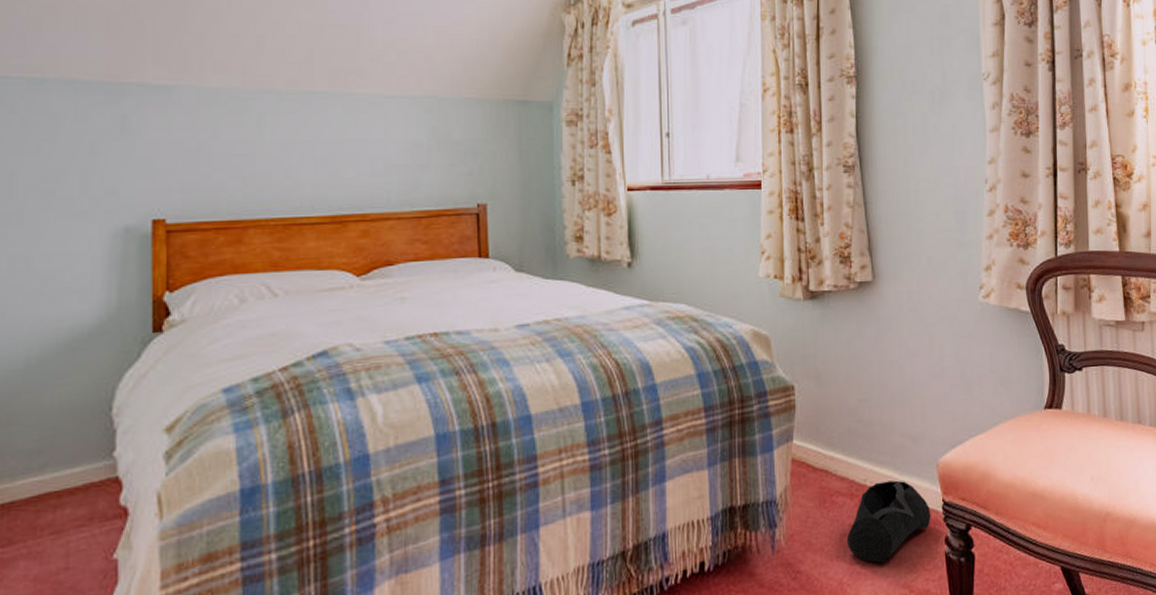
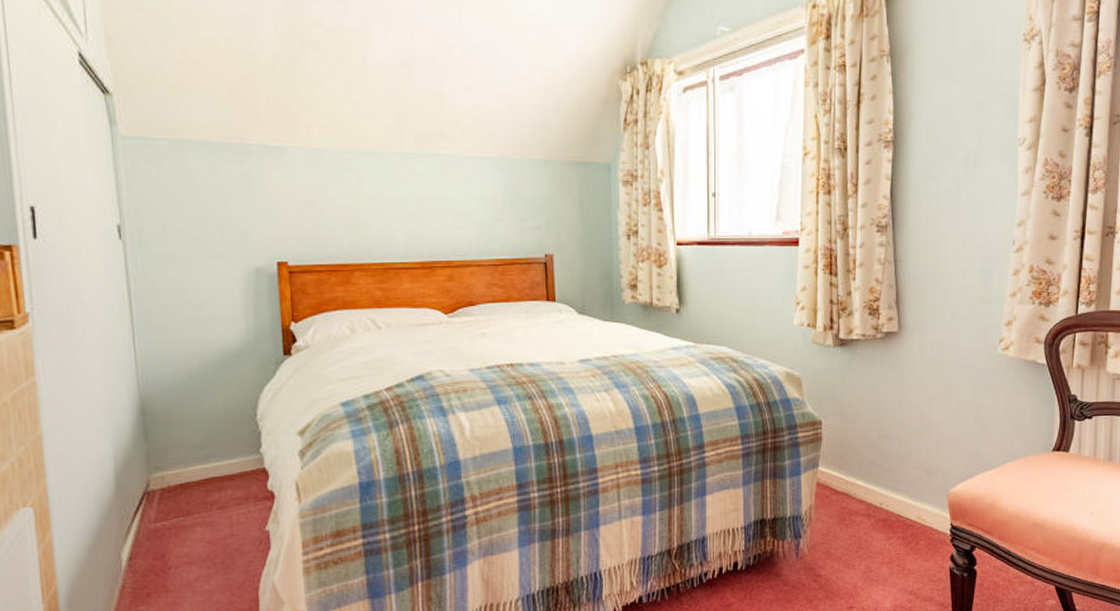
bag: present [846,480,931,563] -> none [862,505,940,573]

